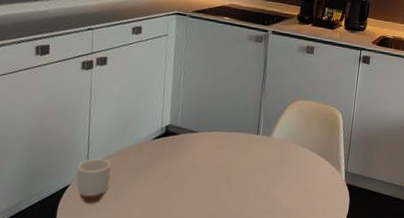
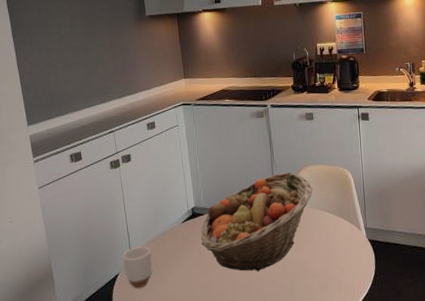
fruit basket: none [170,102,300,202] -> present [201,172,313,272]

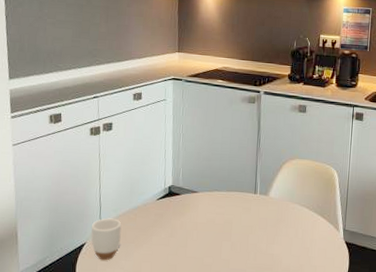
fruit basket: present [201,172,313,272] -> none [174,162,296,259]

